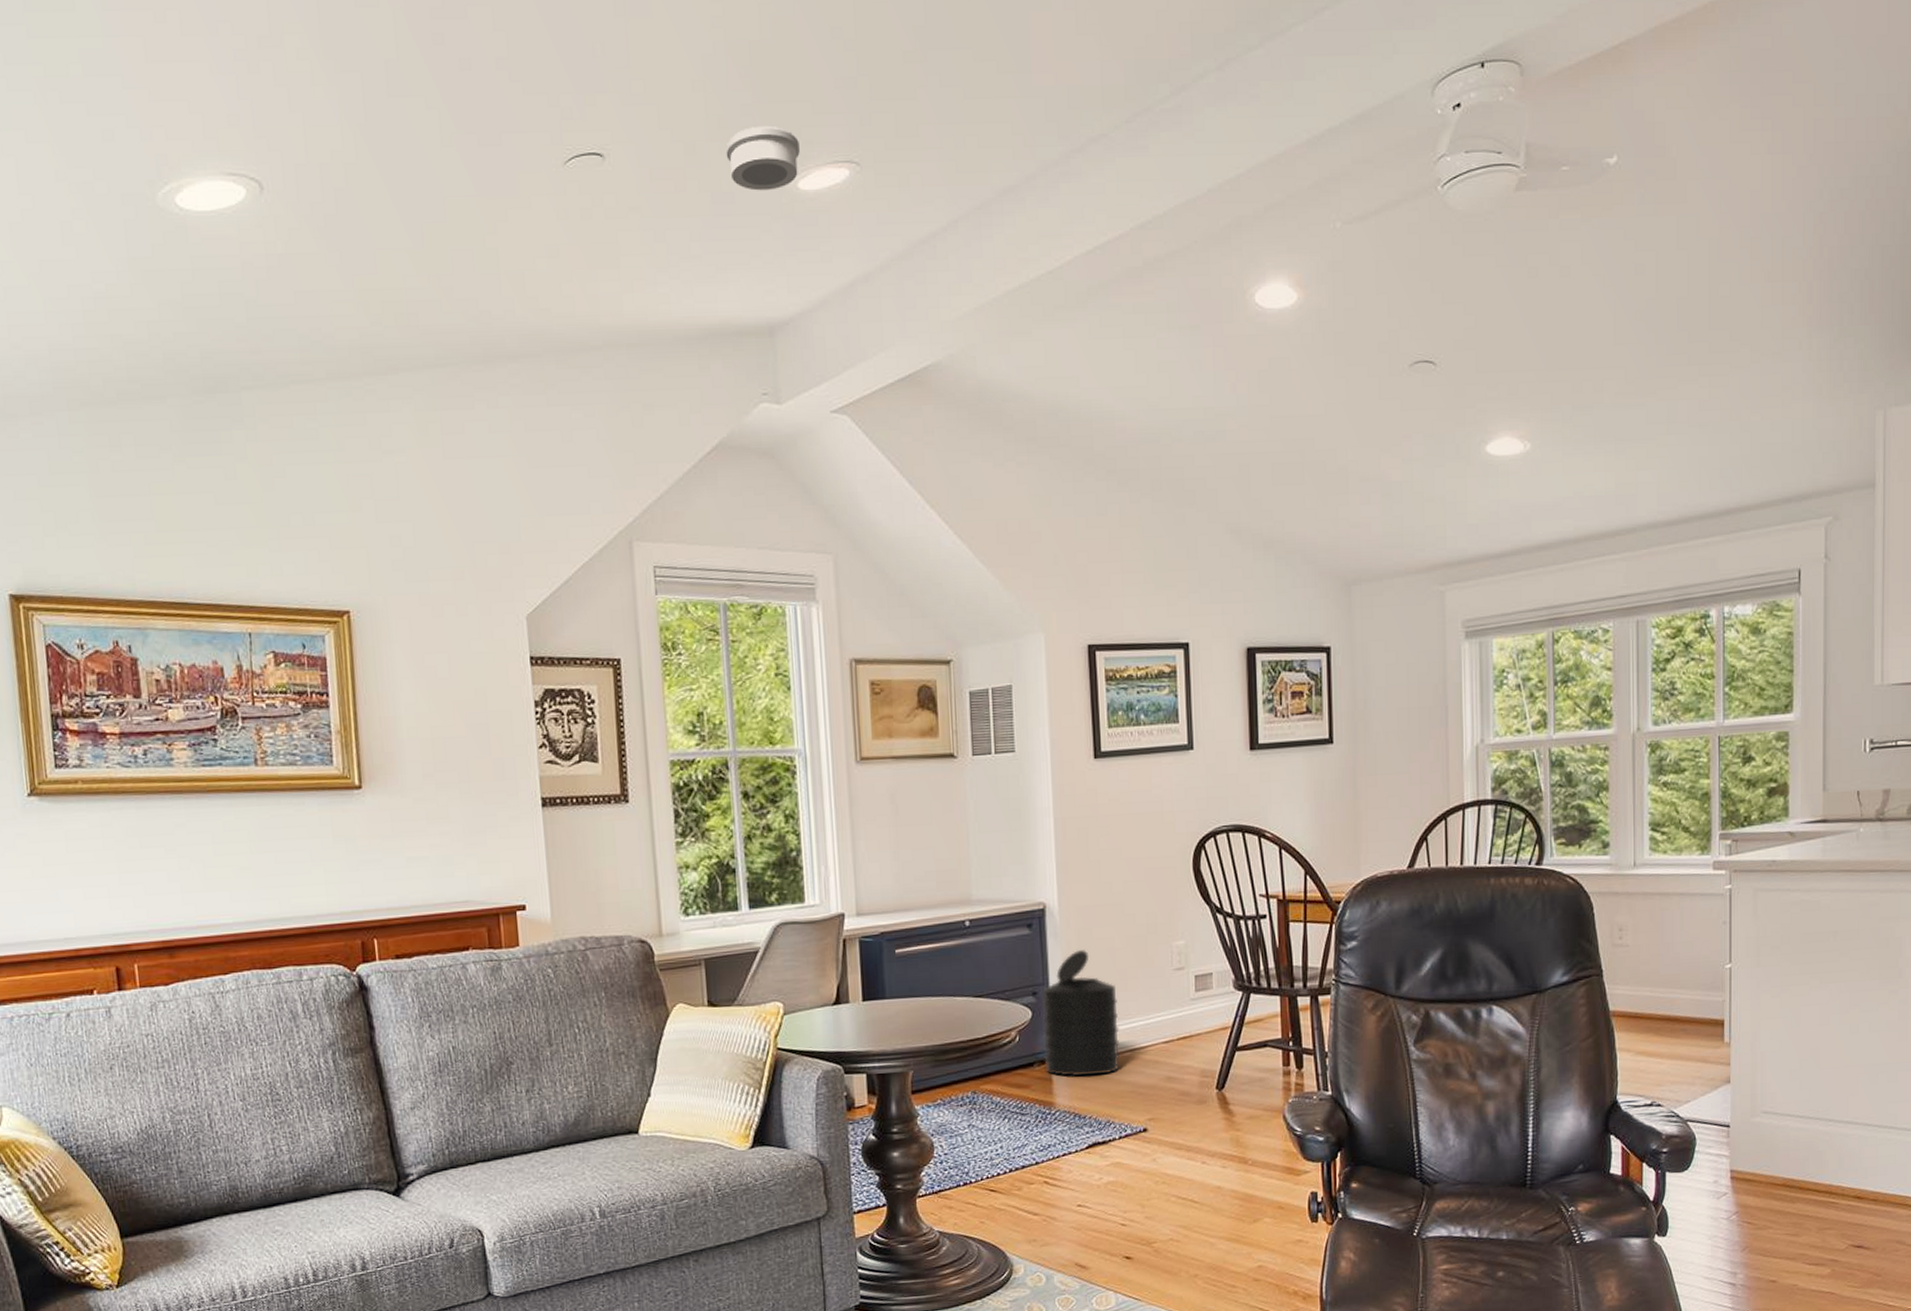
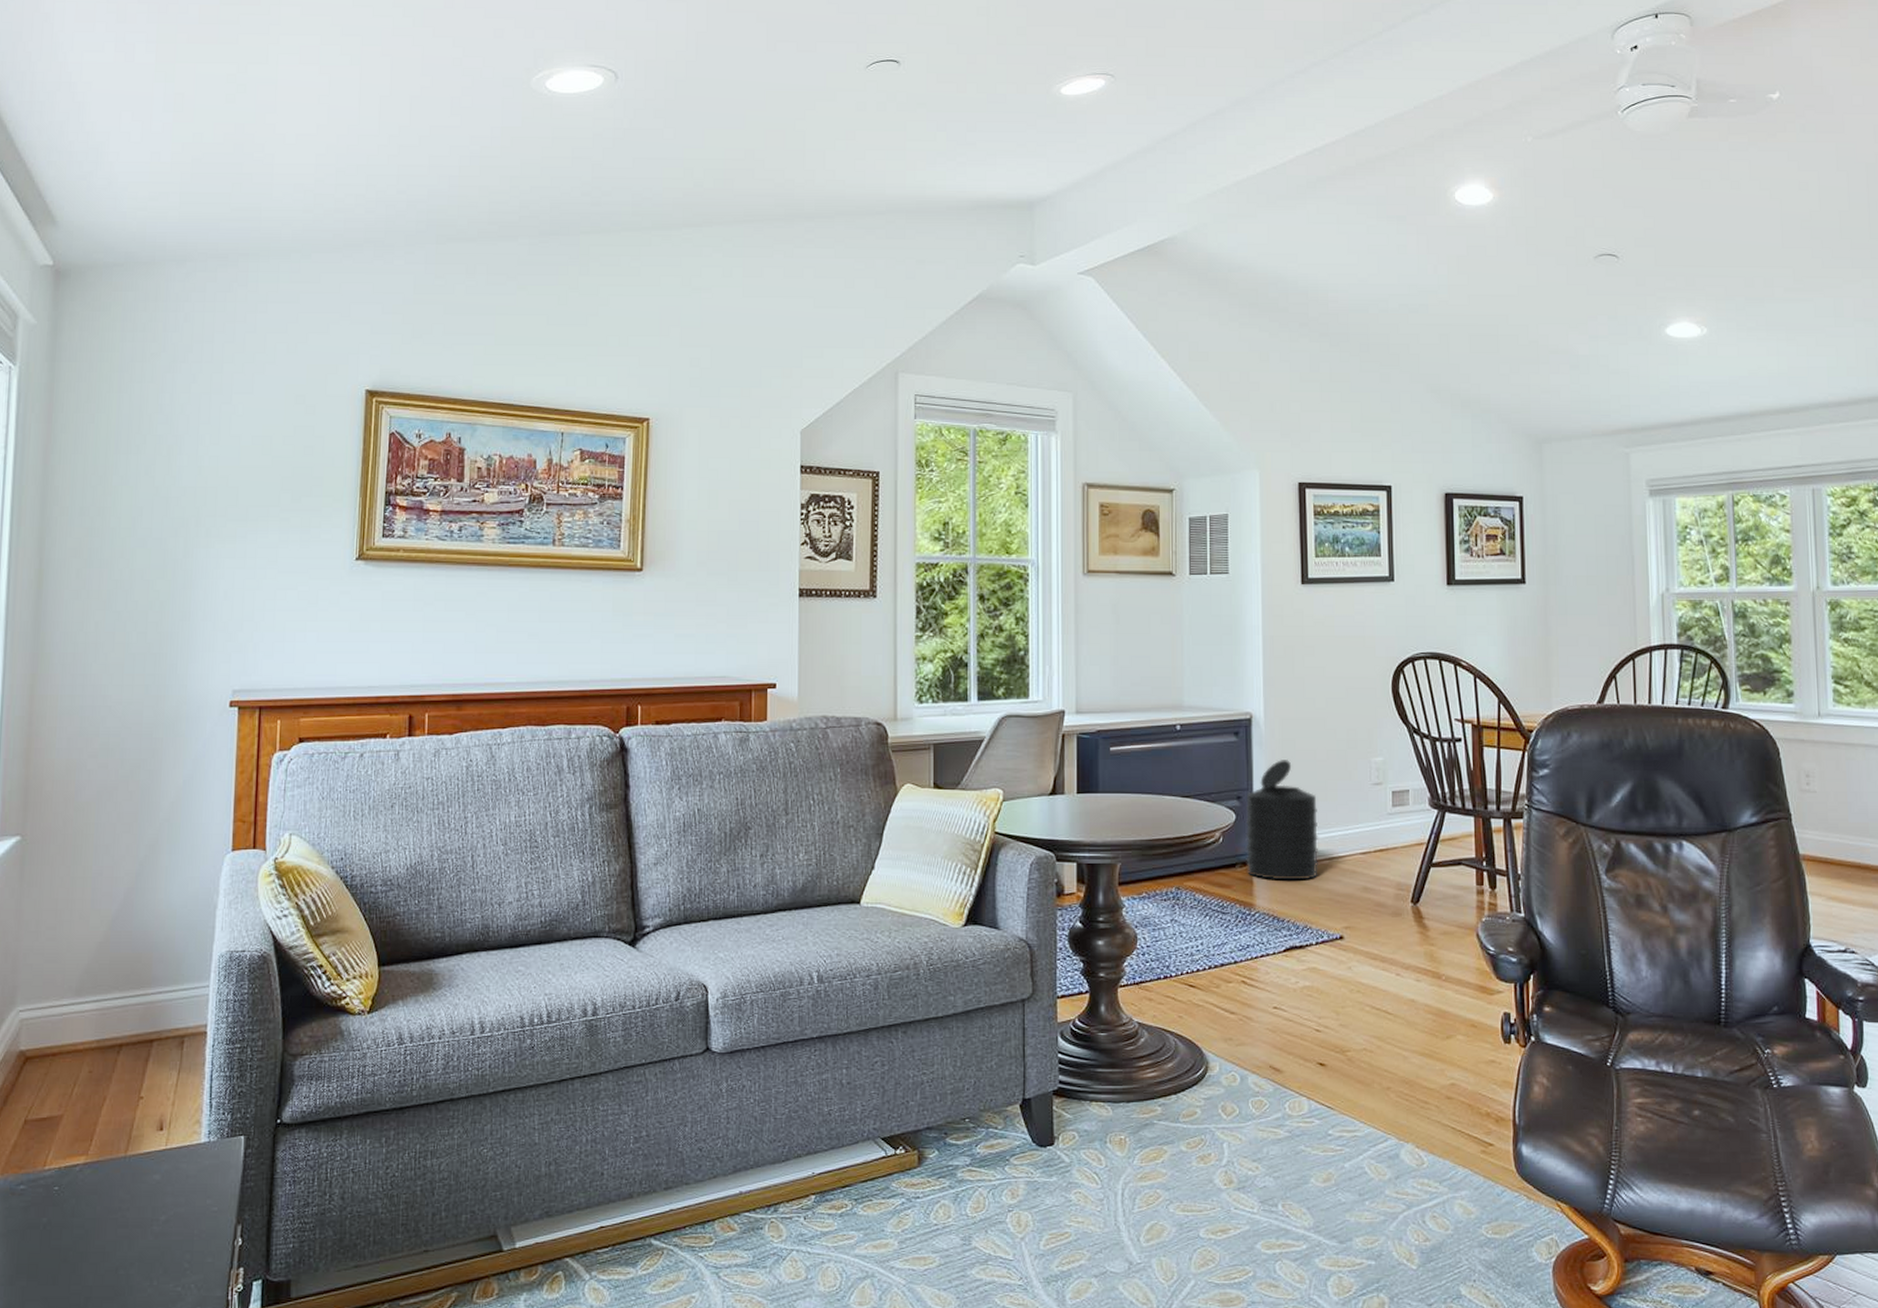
smoke detector: present [725,126,800,191] -> none [1002,44,1064,94]

